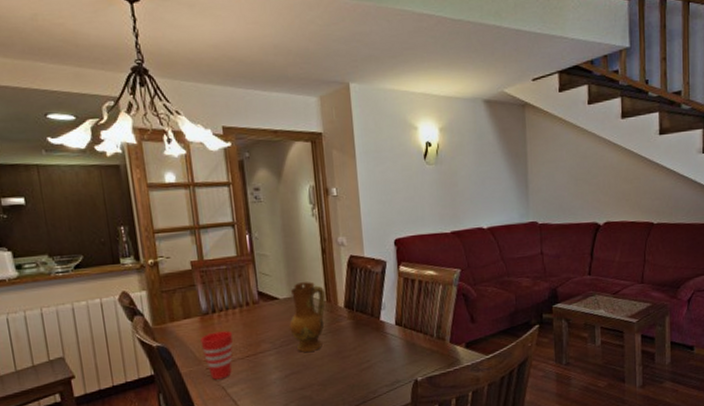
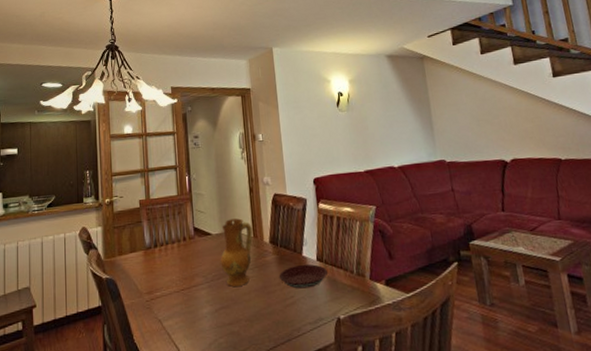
cup: present [200,330,233,380] -> none [143,264,171,312]
plate: none [354,328,407,353] -> present [279,264,328,289]

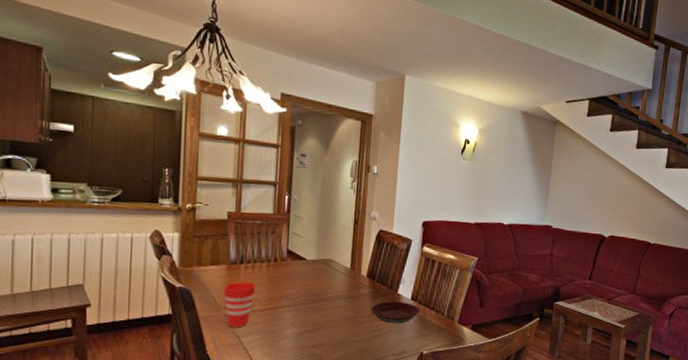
cup: none [143,264,171,312] -> present [223,281,257,327]
ceramic jug: present [220,218,253,288] -> none [311,247,352,314]

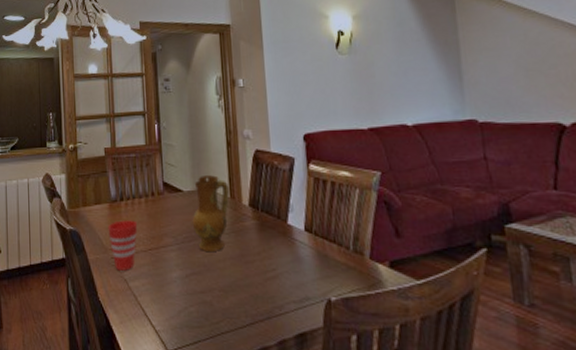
ceramic jug: none [311,247,352,314] -> present [192,175,230,253]
plate: present [370,301,420,323] -> none [258,233,318,261]

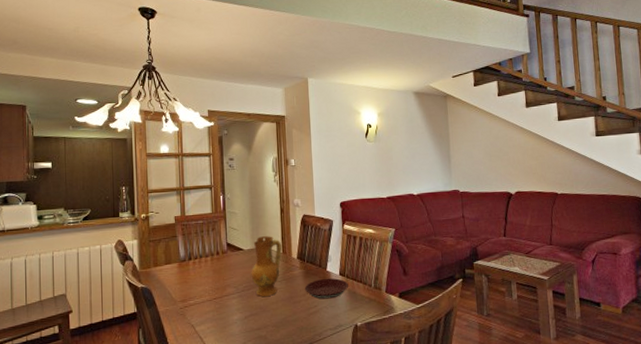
cup: present [108,220,138,271] -> none [177,276,204,318]
plate: none [258,233,318,261] -> present [304,278,349,300]

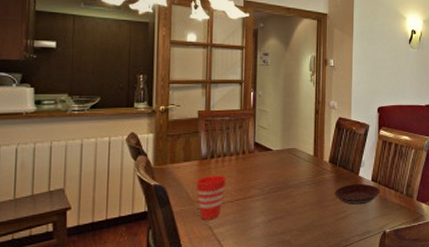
cup: none [177,276,204,318] -> present [196,175,227,220]
ceramic jug: present [251,236,282,298] -> none [278,137,314,201]

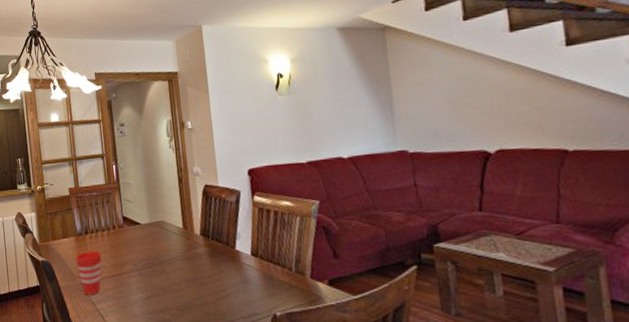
plate: present [334,183,381,205] -> none [210,258,264,283]

